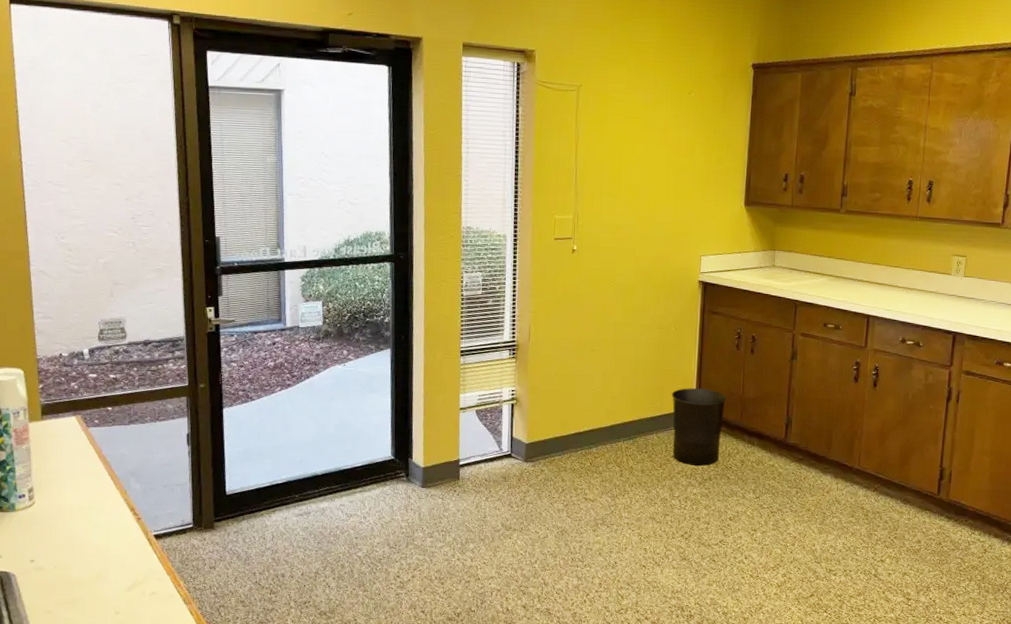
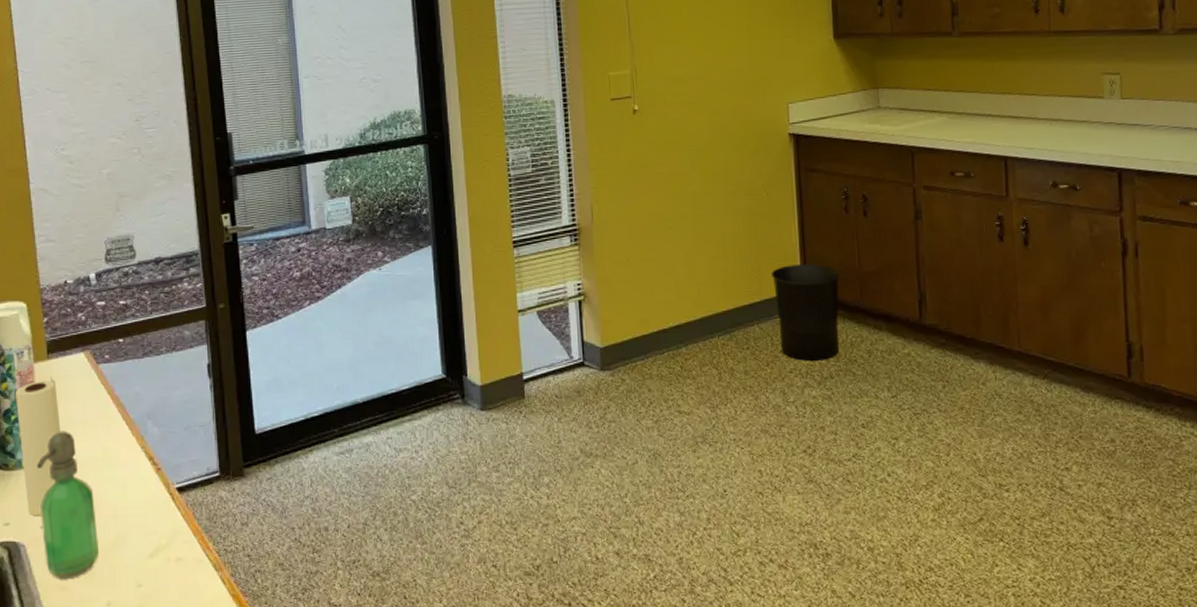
paper towel roll: none [11,435,52,551] -> present [16,376,61,515]
soap dispenser: none [28,481,83,604] -> present [36,430,100,578]

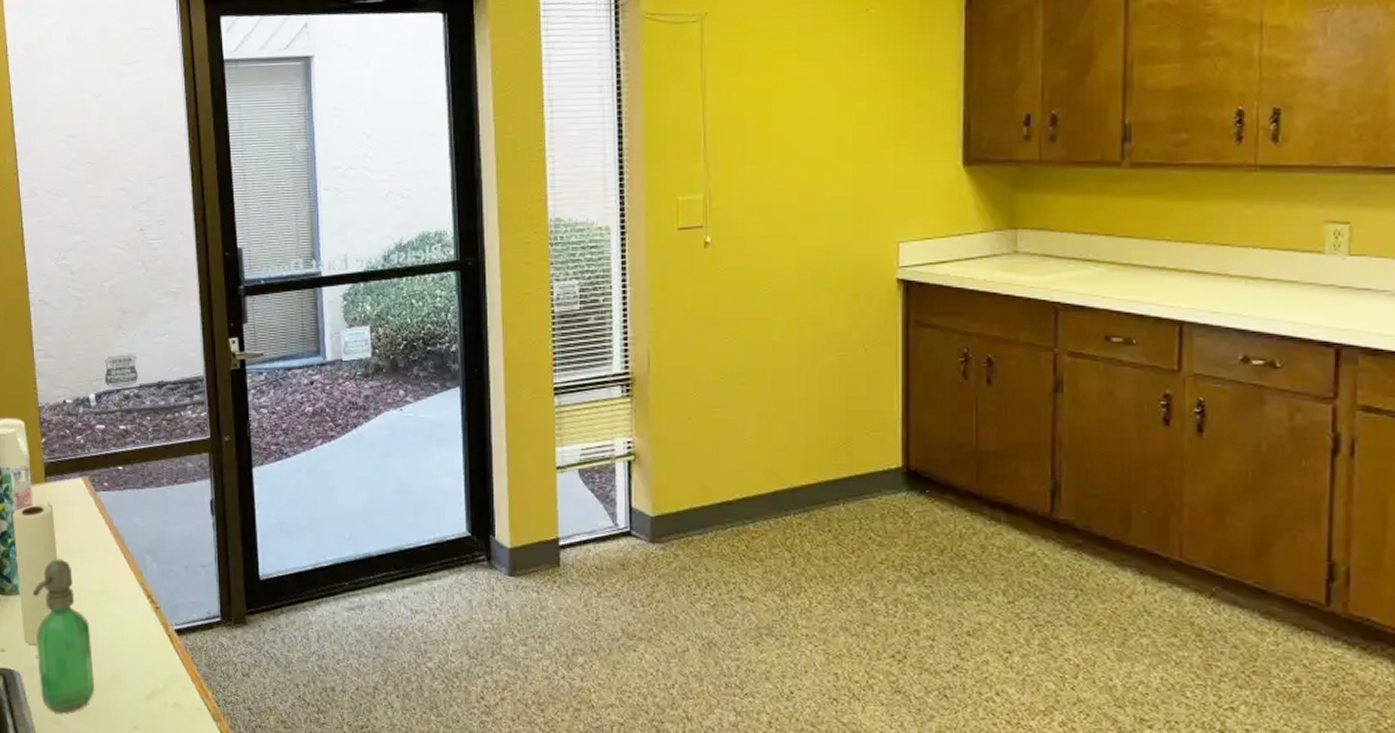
waste bin: present [771,264,841,361] -> none [865,436,952,552]

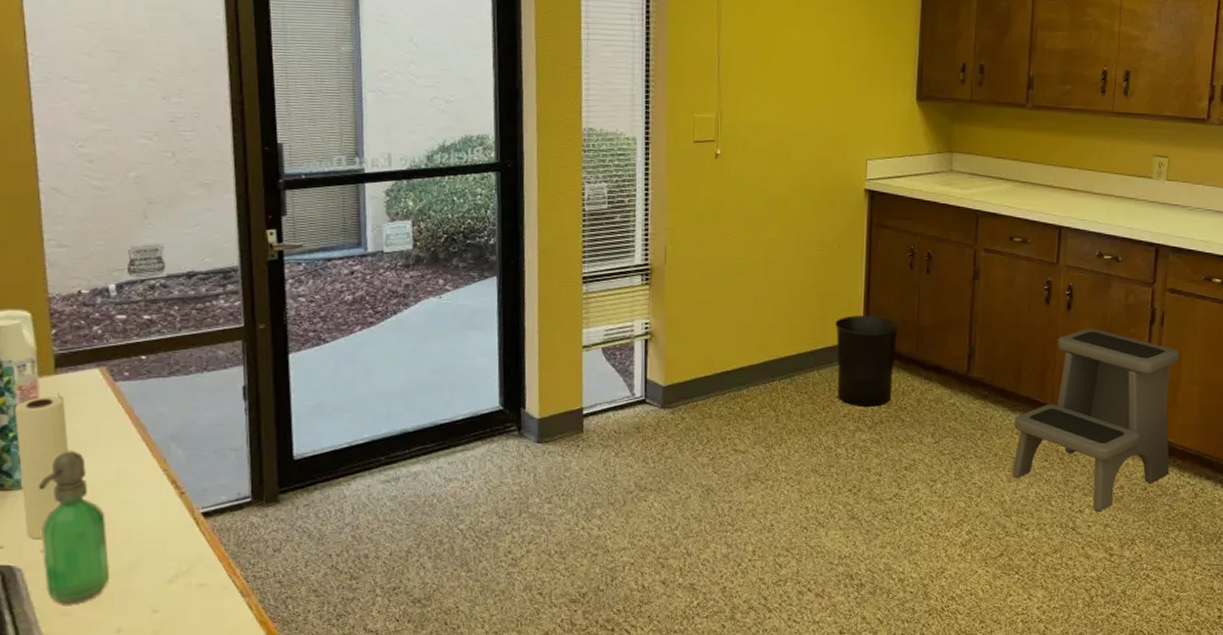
waste bin: none [865,436,952,552] -> present [835,315,900,407]
step stool: none [1124,459,1383,712] -> present [1012,328,1179,511]

